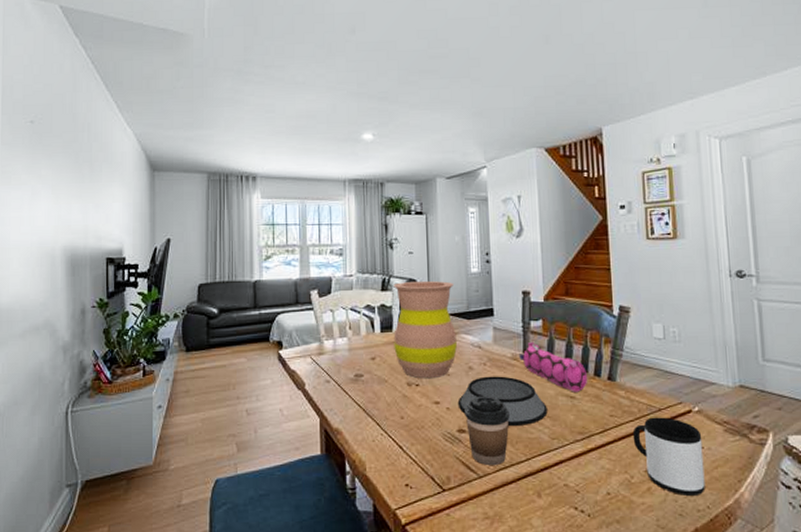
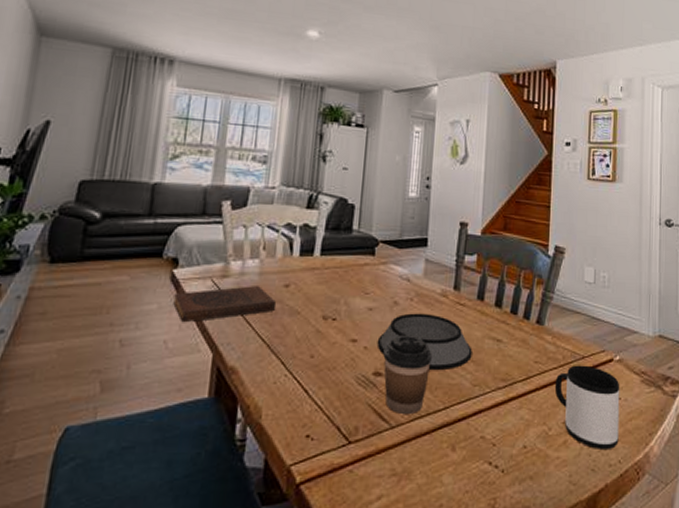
book: none [283,360,367,394] -> present [173,286,277,323]
vase: present [393,280,457,379] -> none [312,200,389,313]
pencil case: present [519,341,588,392] -> none [449,277,517,335]

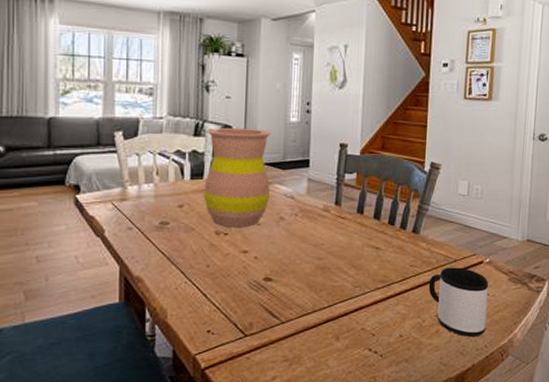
book: present [173,286,277,323] -> none [80,207,173,241]
vase: none [312,200,389,313] -> present [204,127,272,228]
bowl: present [377,313,472,371] -> none [266,227,353,275]
coffee cup: present [383,334,432,415] -> none [272,245,316,313]

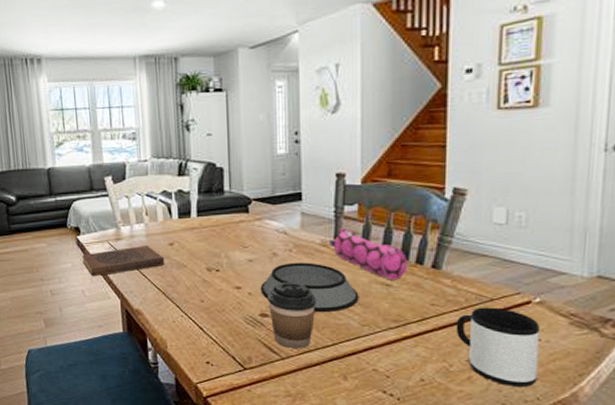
book: none [80,207,173,241] -> present [82,246,165,277]
vase: present [204,127,272,228] -> none [191,164,260,265]
bowl: none [266,227,353,275] -> present [260,262,359,313]
coffee cup: none [272,245,316,313] -> present [267,282,316,349]
pencil case: none [331,193,395,244] -> present [329,227,408,280]

